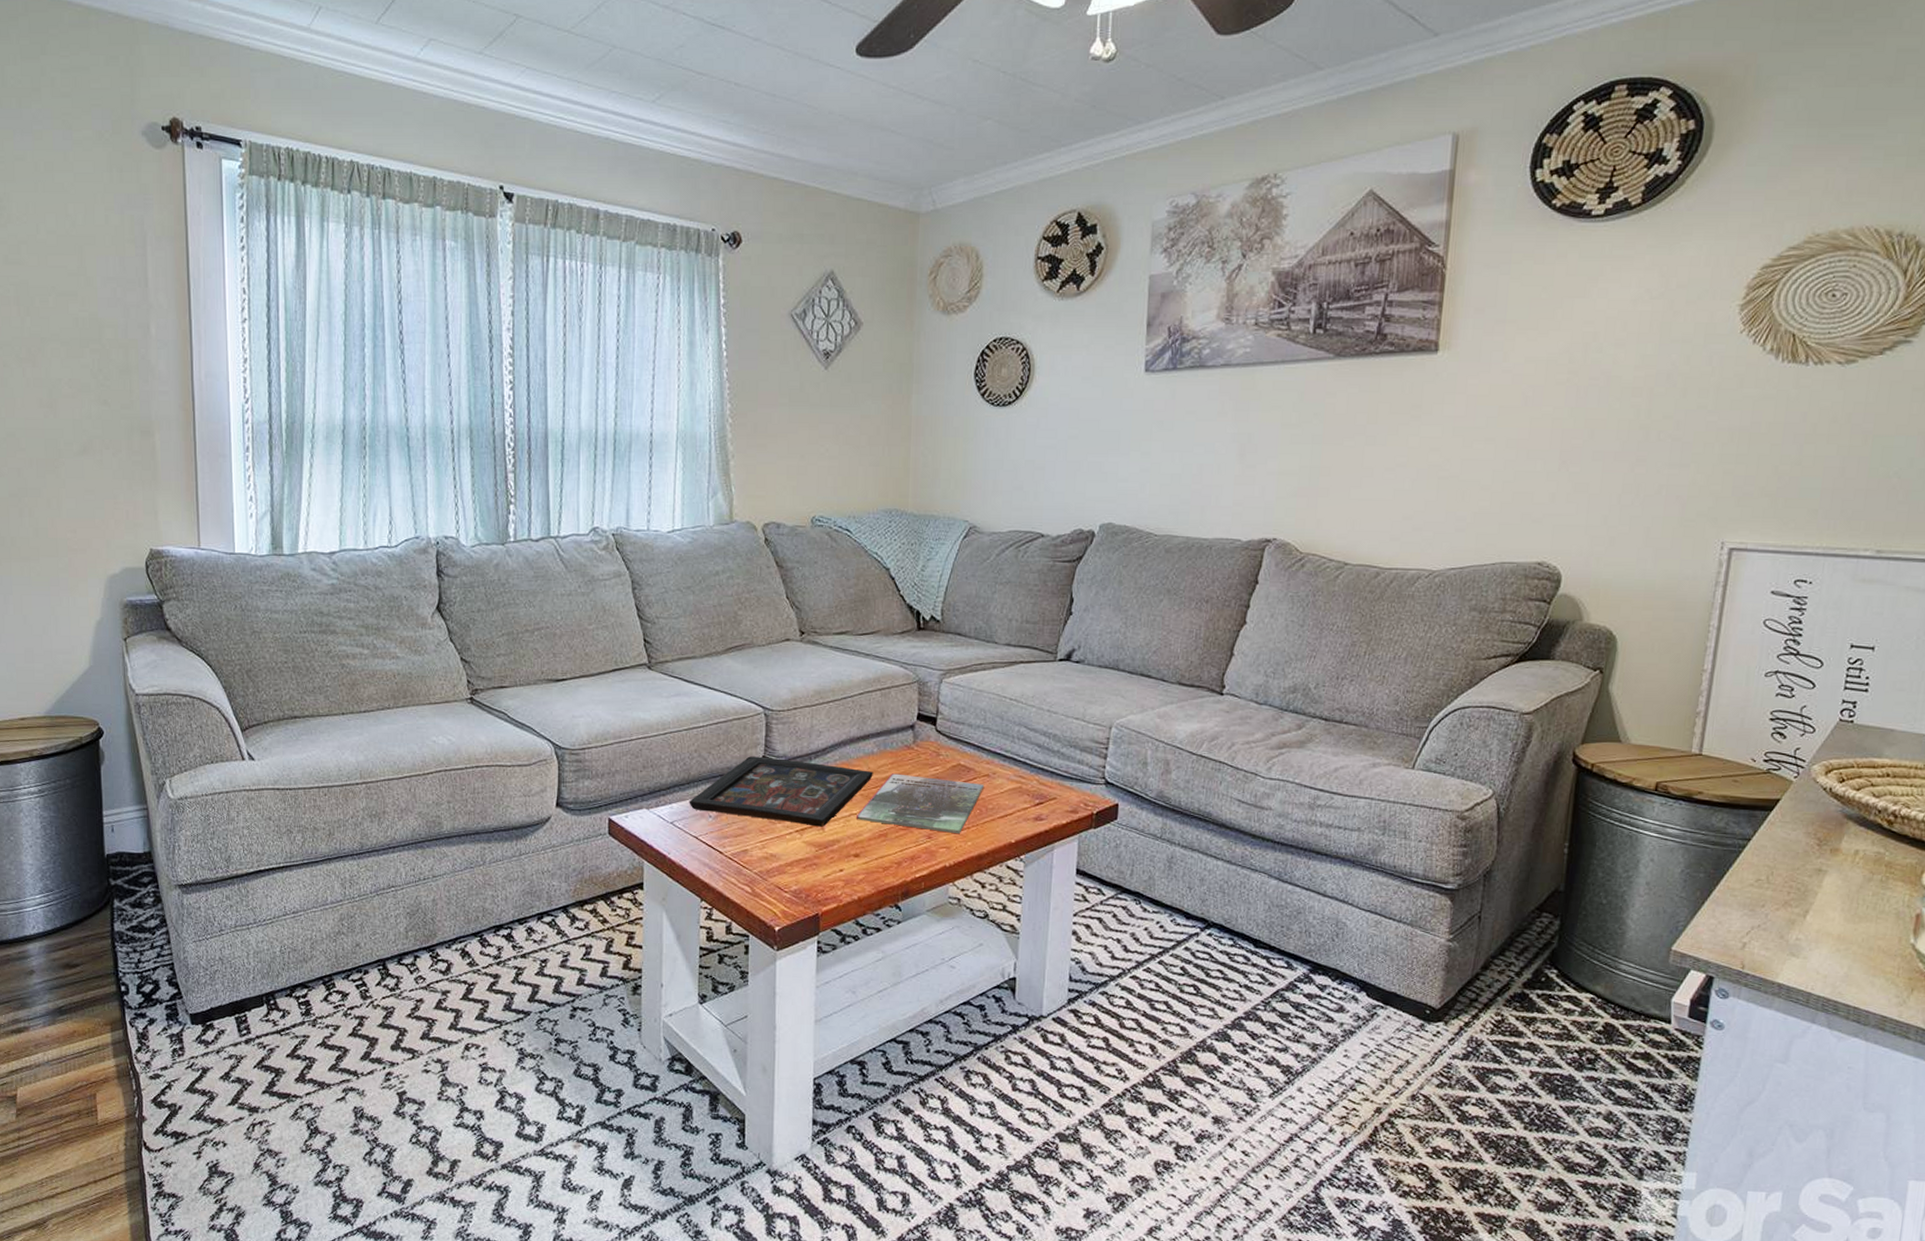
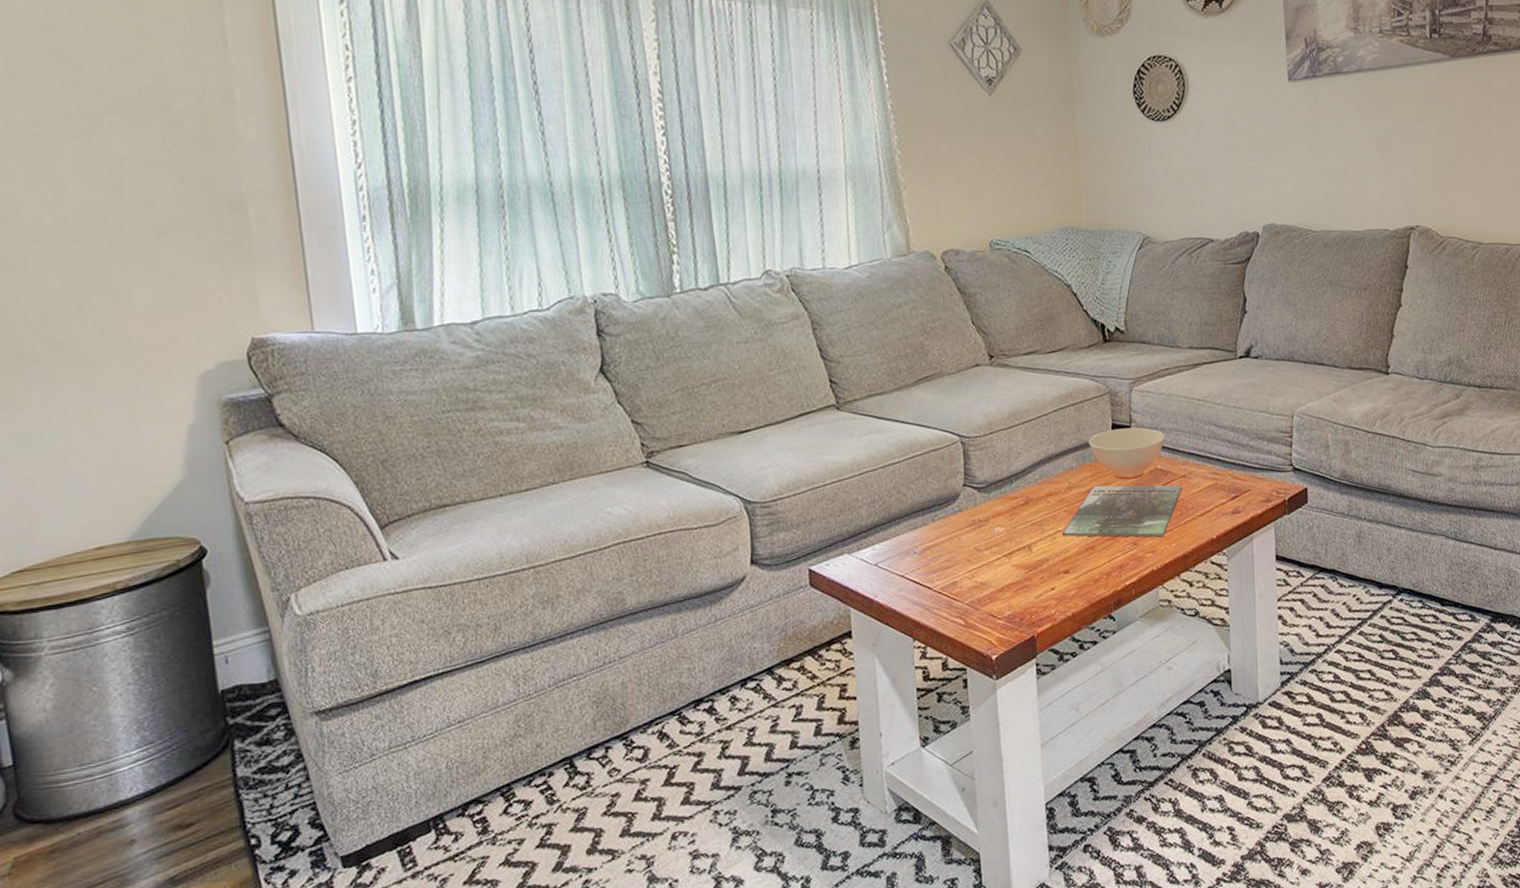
decorative tray: present [689,756,873,827] -> none [892,485,1075,549]
bowl: none [891,719,972,772] -> present [1088,427,1165,480]

